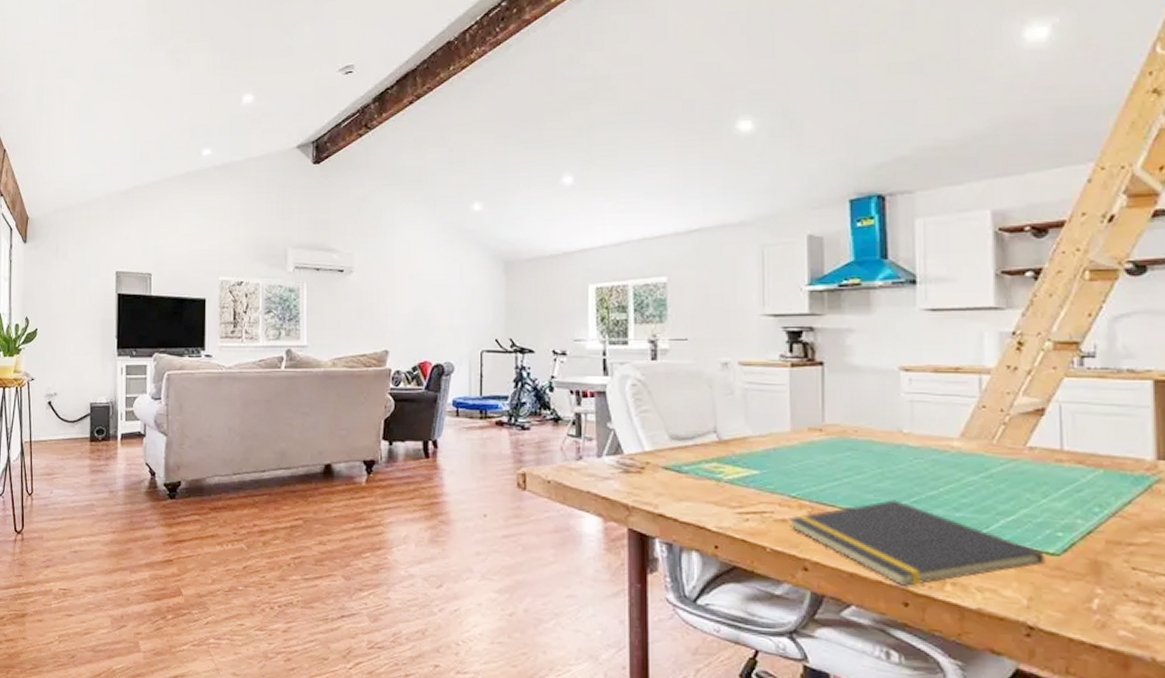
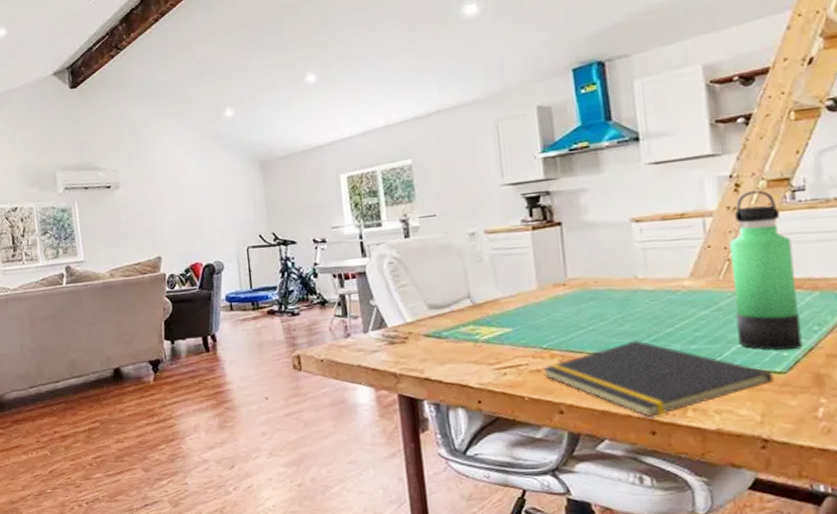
thermos bottle: none [1006,350,1080,530] -> present [729,190,803,350]

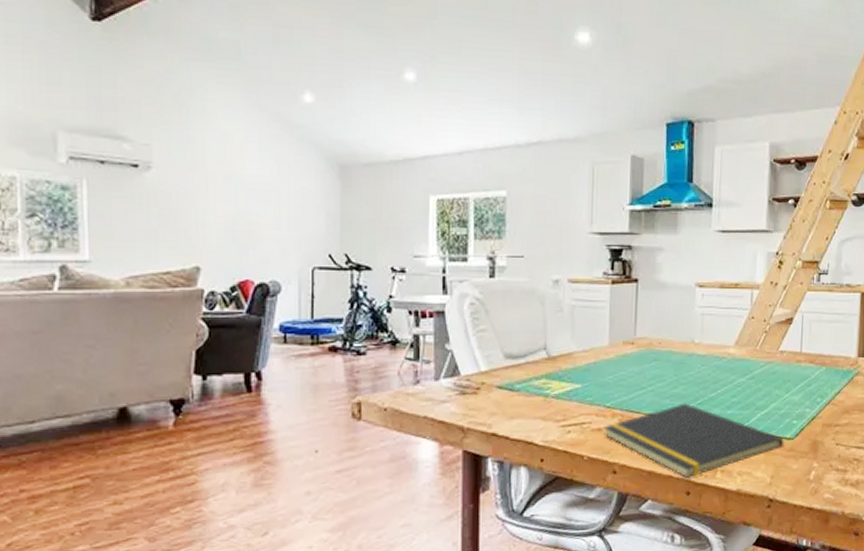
thermos bottle: present [729,190,803,350] -> none [763,268,812,418]

